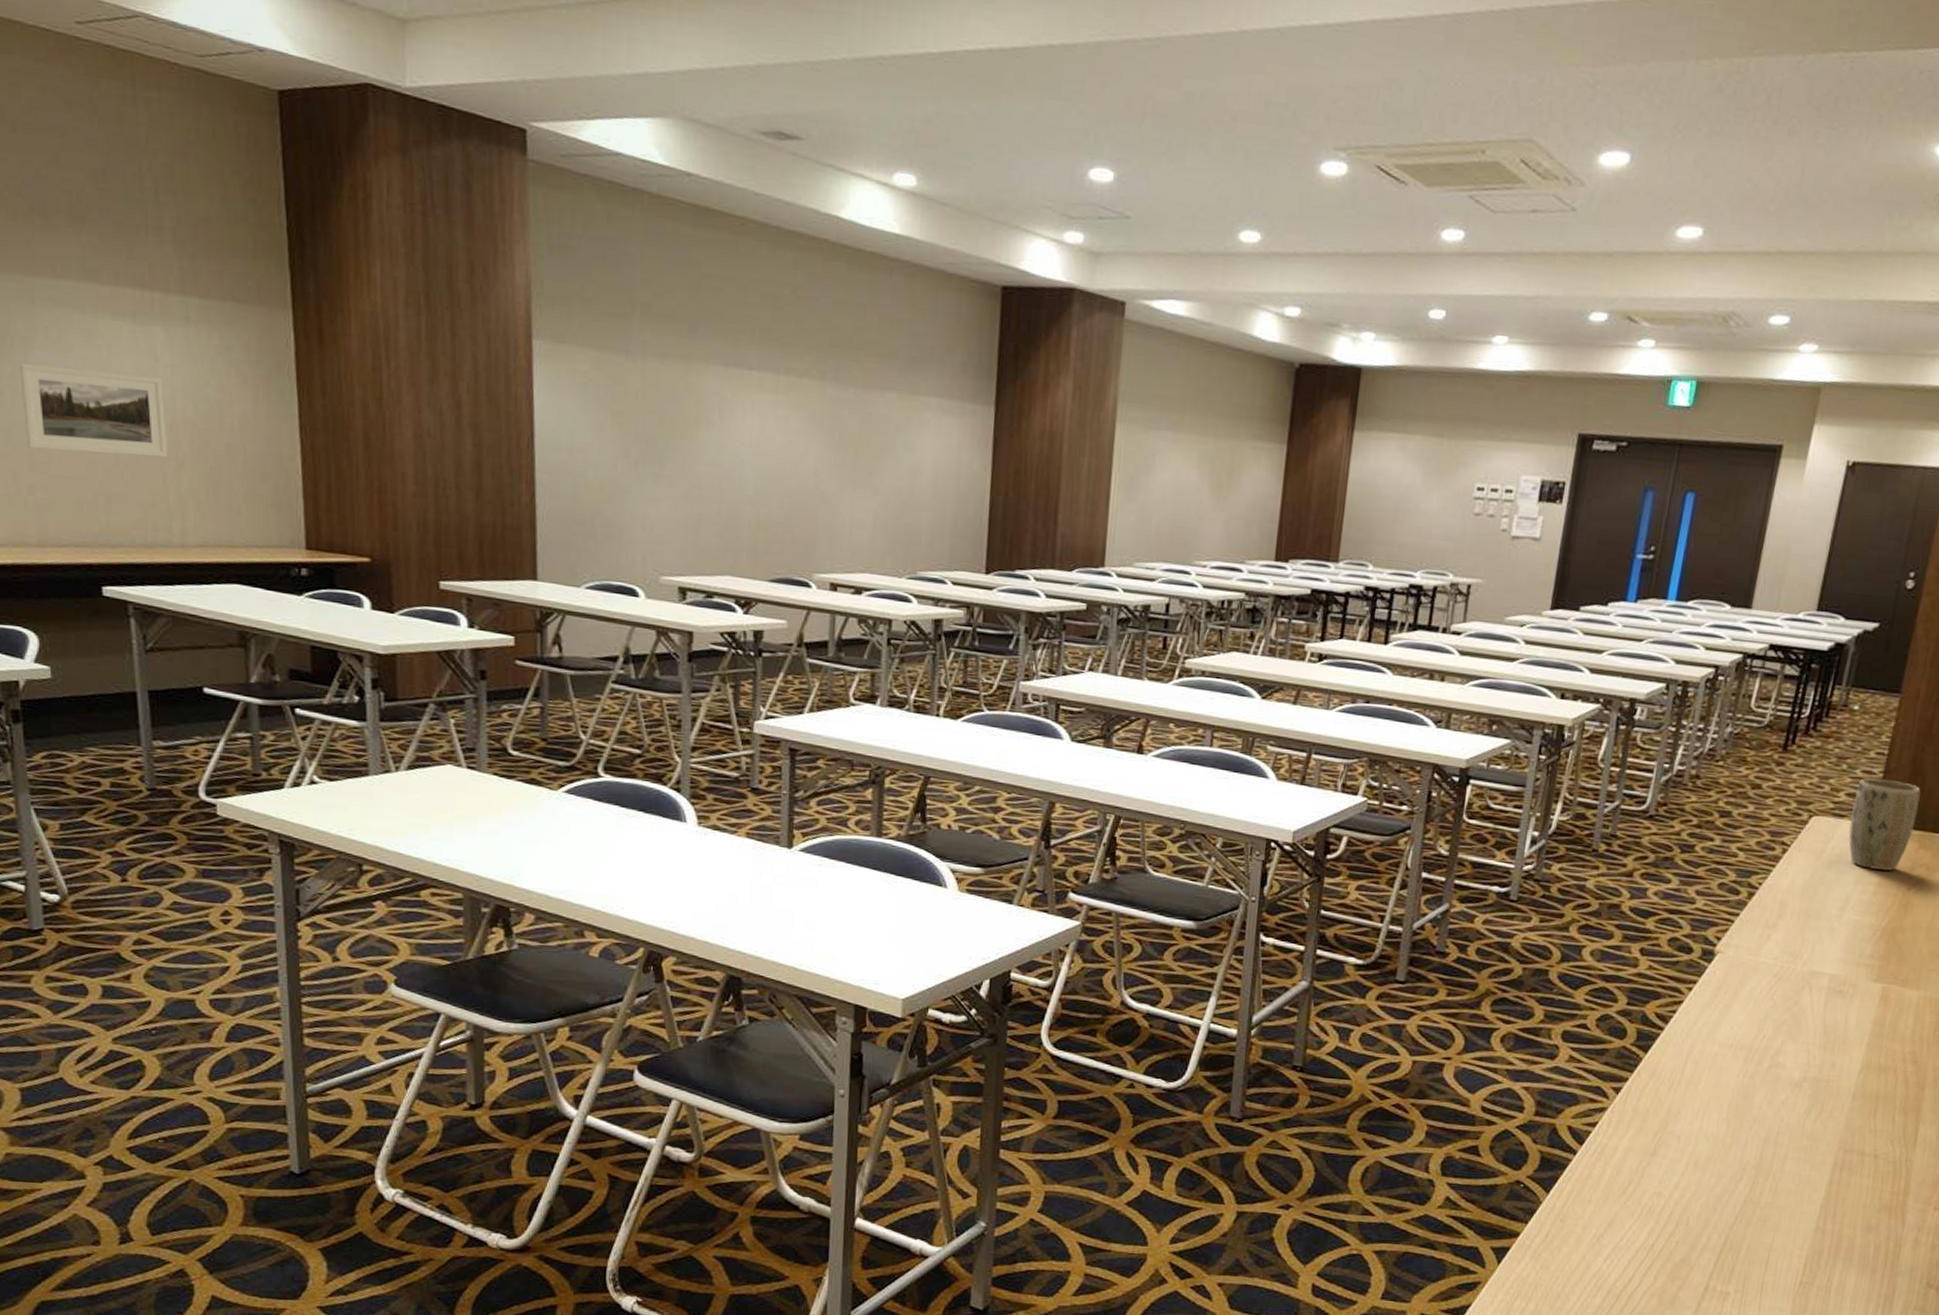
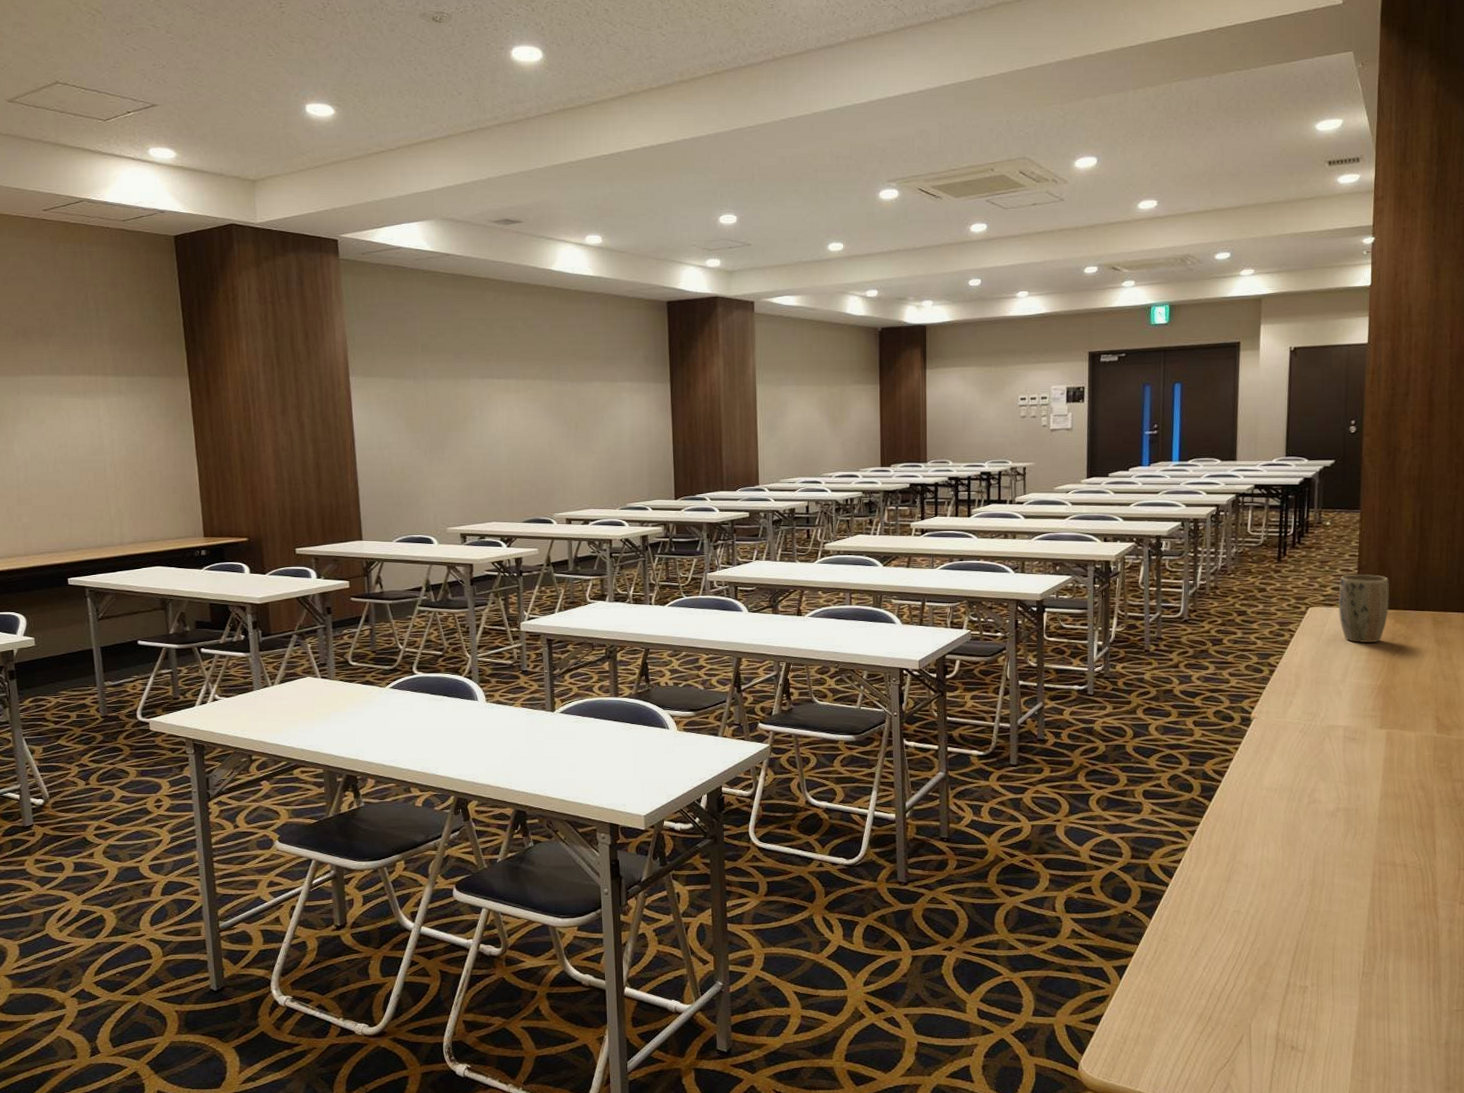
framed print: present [18,362,168,458] -> none [10,432,110,490]

